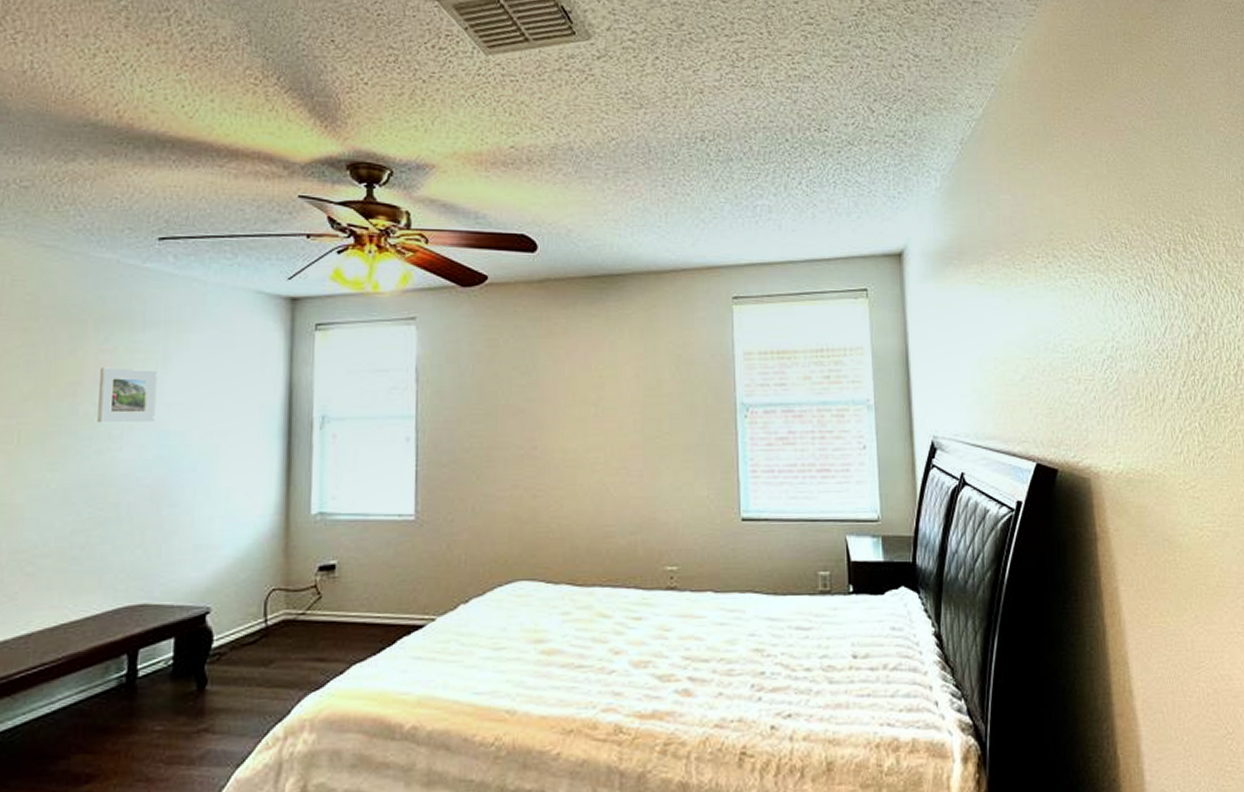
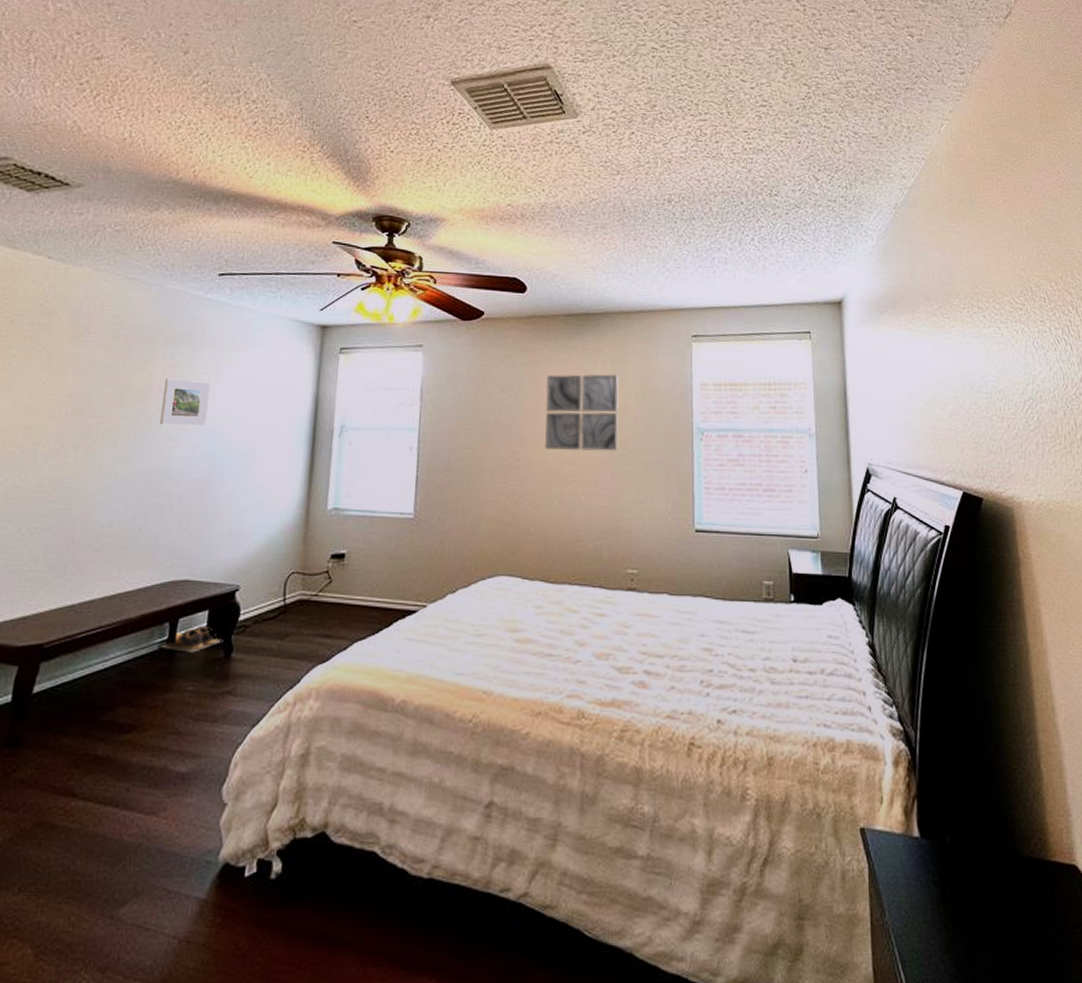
shoes: none [119,655,195,688] -> present [161,625,223,652]
wall art: none [564,345,651,435] -> present [544,373,619,451]

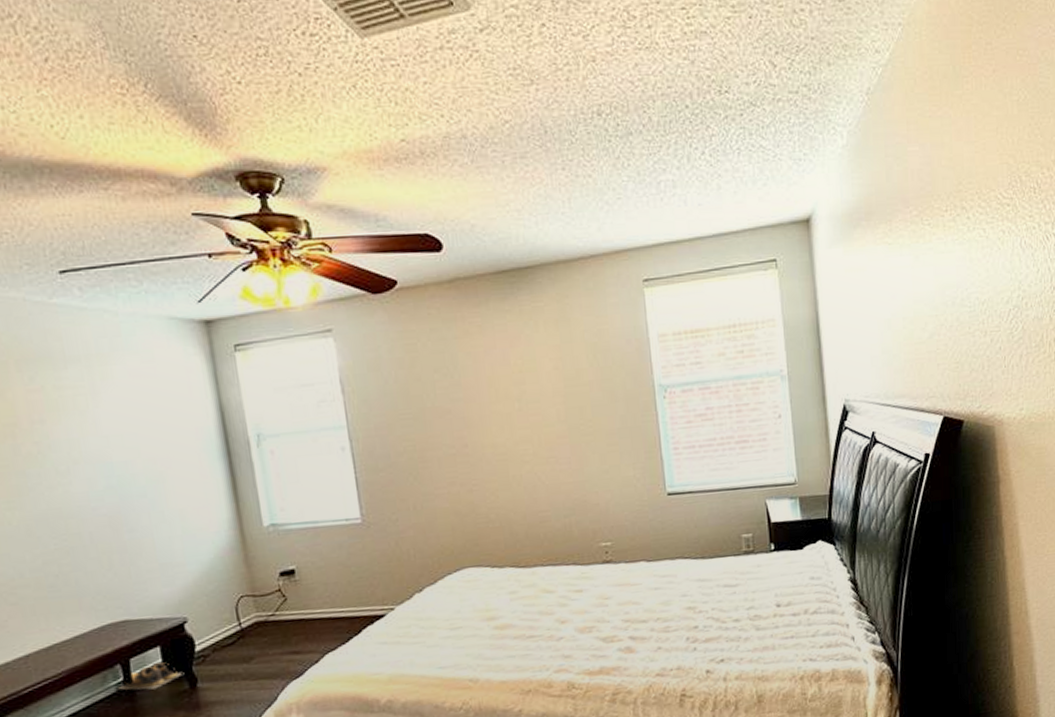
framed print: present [160,378,211,426] -> none [33,405,97,461]
wall art: present [544,373,619,451] -> none [482,336,575,430]

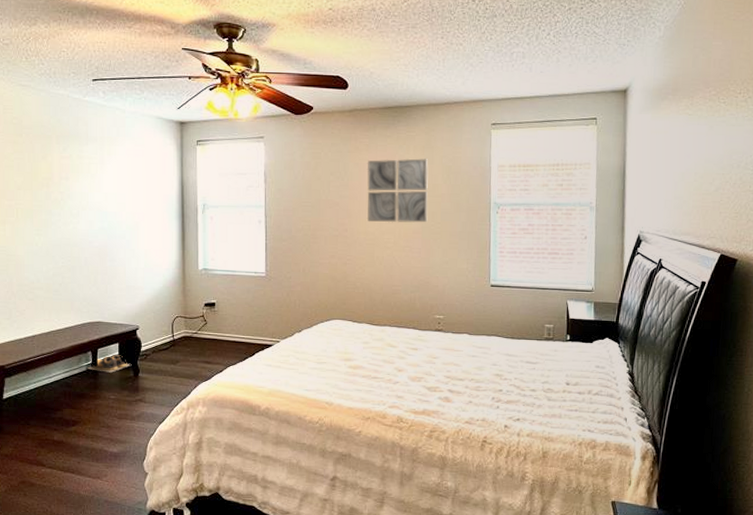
wall art: none [482,336,575,430] -> present [366,158,428,223]

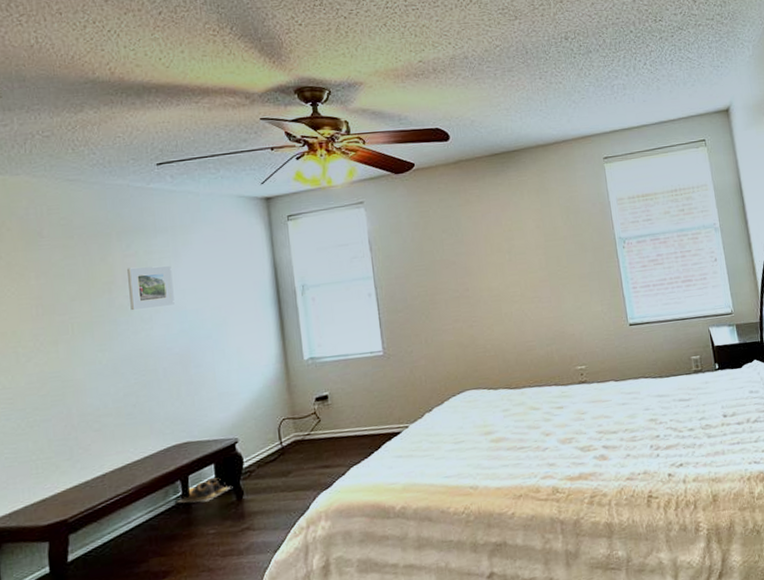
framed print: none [63,168,98,206] -> present [127,265,175,311]
wall art: present [366,158,428,223] -> none [480,202,554,276]

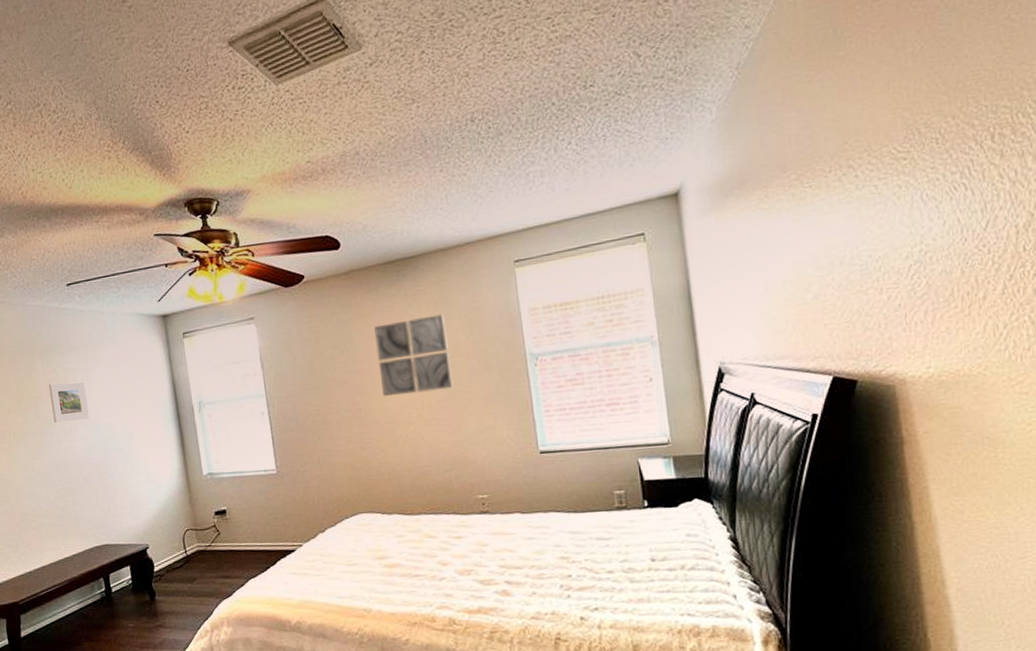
shoes: present [177,477,233,503] -> none [101,577,147,599]
wall art: none [480,202,554,276] -> present [373,314,453,396]

